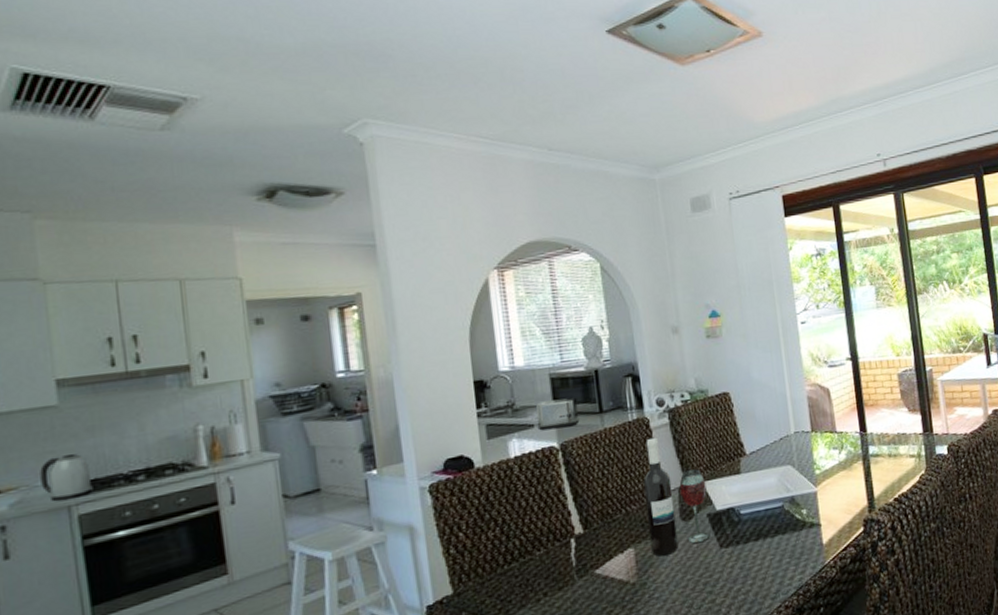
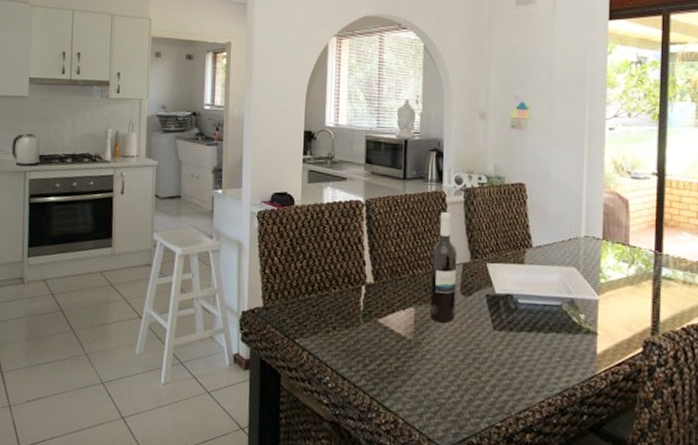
toaster: present [536,397,579,431] -> none [349,159,387,187]
wineglass: present [679,469,710,544] -> none [464,249,489,320]

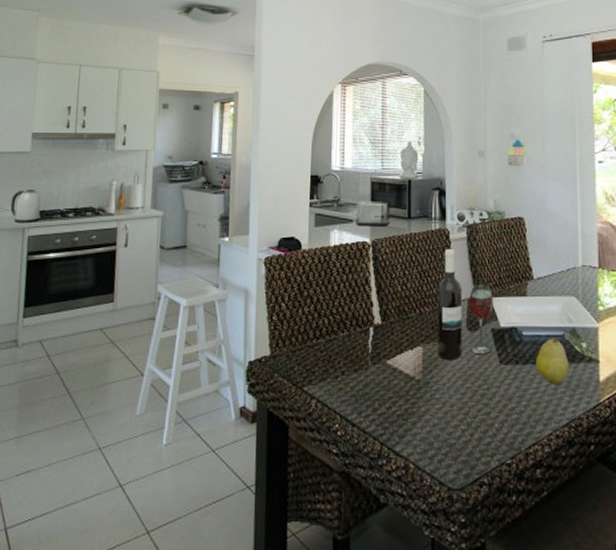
toaster: none [349,159,387,187] -> present [355,201,392,227]
wineglass: none [464,249,489,320] -> present [469,284,493,355]
fruit: none [531,306,566,355] -> present [536,337,569,386]

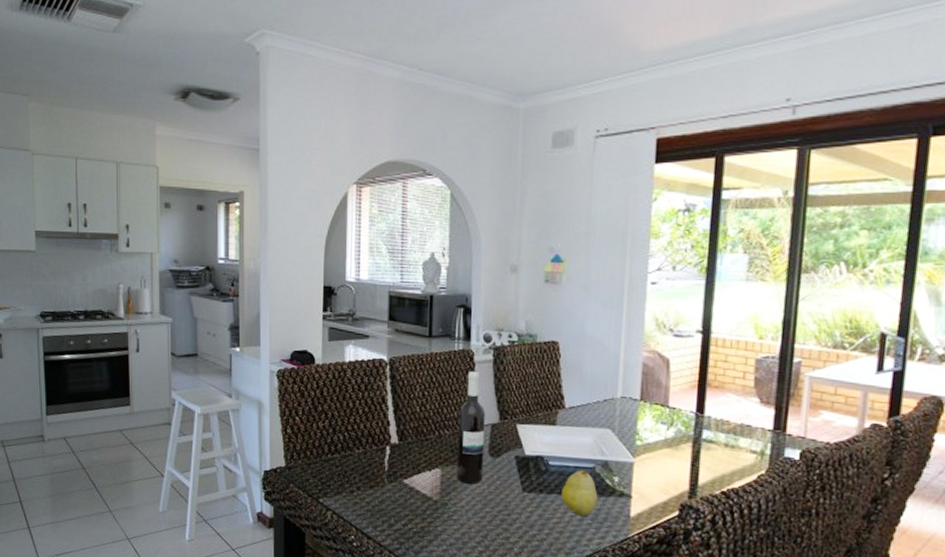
kettle: present [10,190,41,224] -> none [23,290,52,324]
toaster: present [355,201,392,227] -> none [372,316,412,345]
wineglass: present [469,284,493,355] -> none [492,410,519,482]

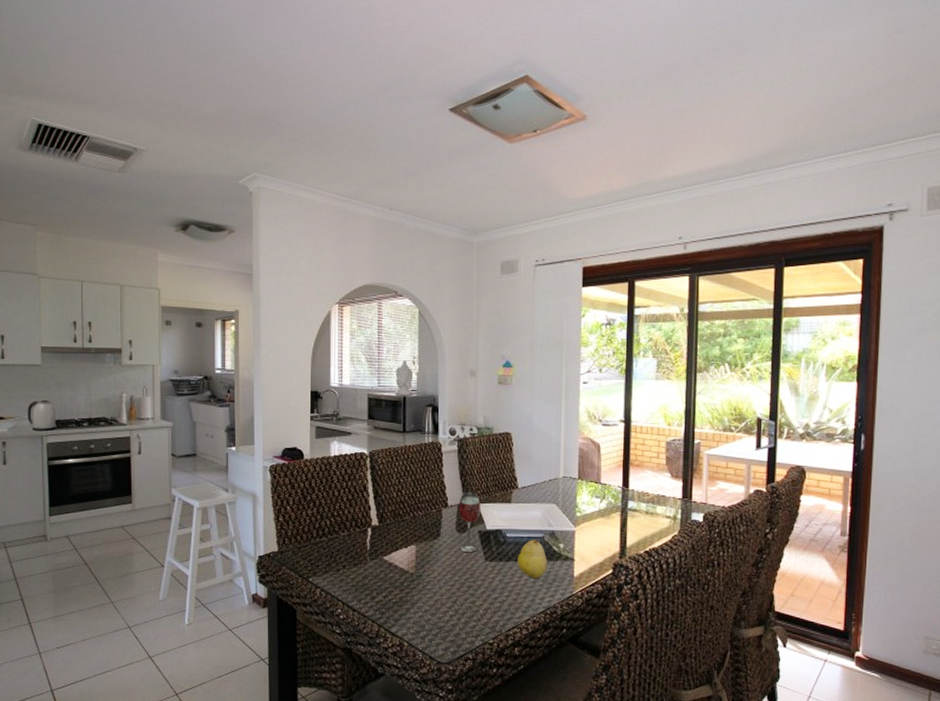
kettle: none [23,290,52,324] -> present [27,400,57,432]
wine bottle: present [457,370,486,484] -> none [429,459,453,557]
wineglass: none [492,410,519,482] -> present [459,492,481,553]

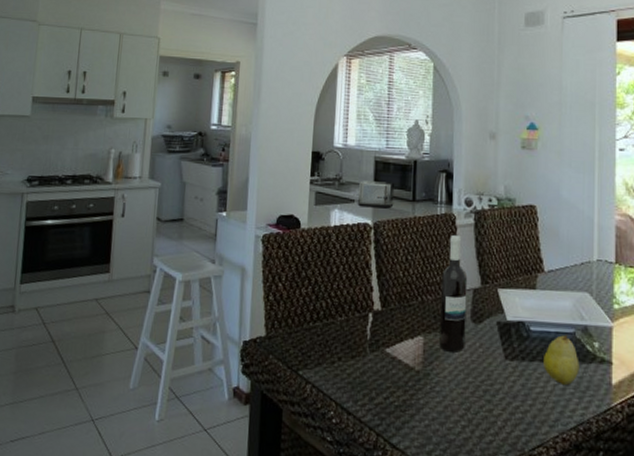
kettle: present [27,400,57,432] -> none [10,154,40,189]
toaster: none [354,416,388,439] -> present [357,180,396,209]
wine bottle: none [429,459,453,557] -> present [439,234,468,352]
wineglass: present [459,492,481,553] -> none [474,274,500,349]

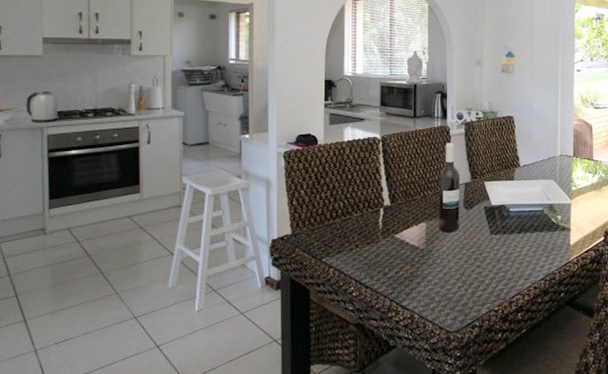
kettle: none [10,154,40,189] -> present [26,92,59,123]
toaster: present [357,180,396,209] -> none [367,103,400,125]
fruit: present [544,334,580,386] -> none [520,211,547,249]

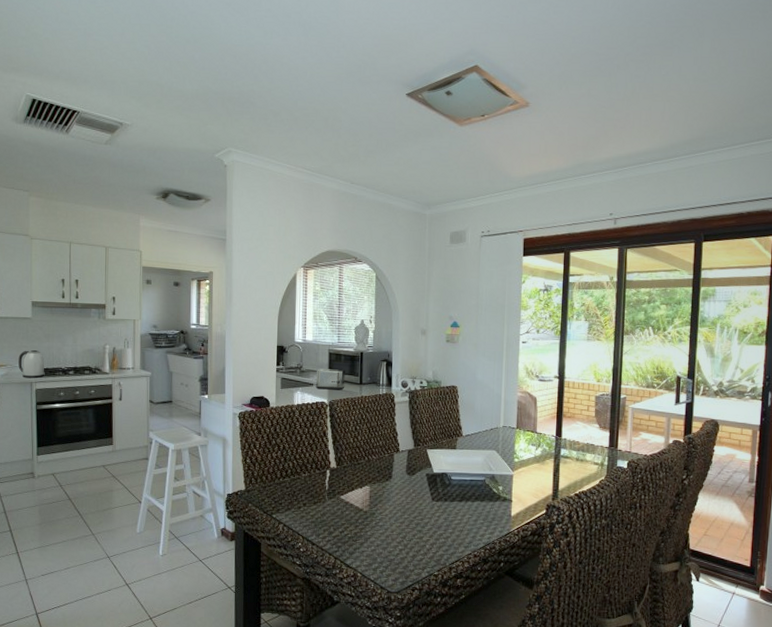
toaster: none [367,103,400,125] -> present [315,368,347,390]
wine bottle: present [439,142,460,233] -> none [382,409,404,497]

